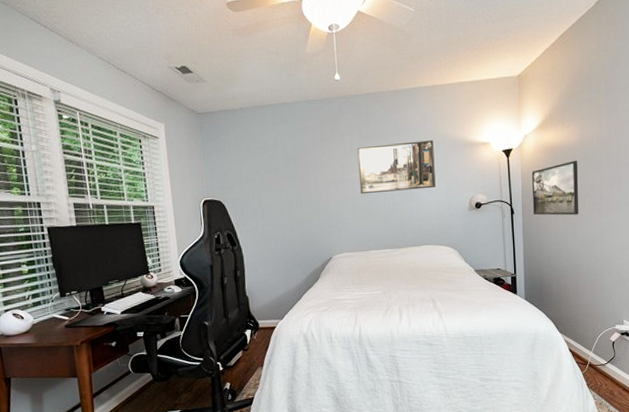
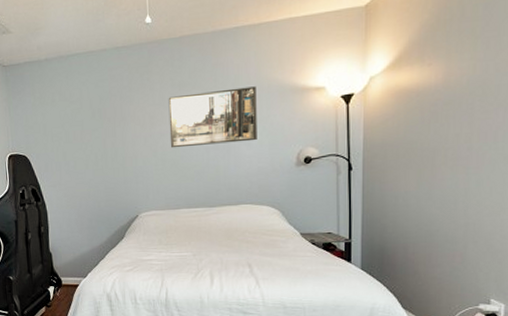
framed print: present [532,160,579,216] -> none [377,105,440,173]

